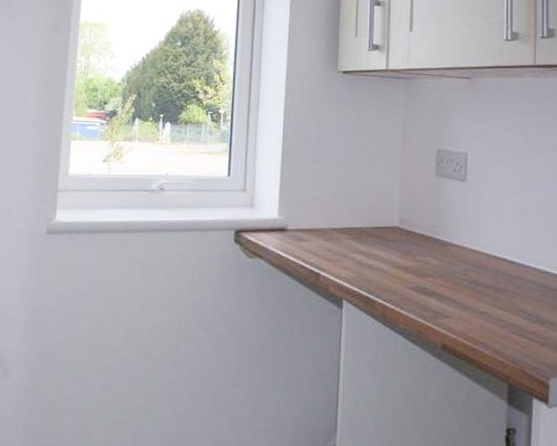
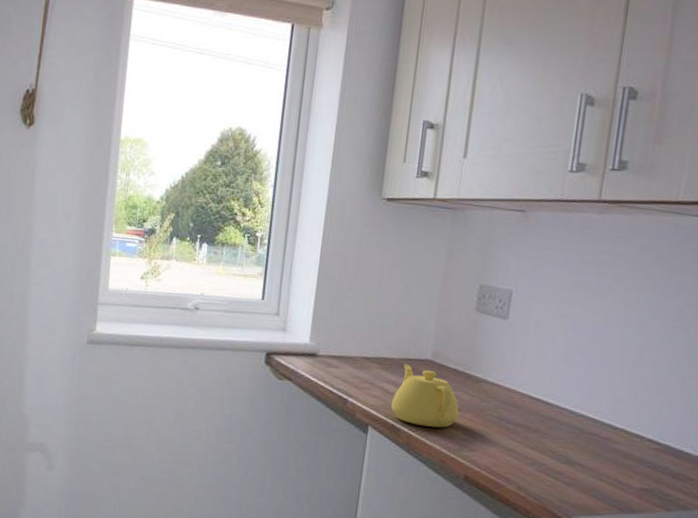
teapot: none [363,233,430,296] -> present [390,364,459,428]

